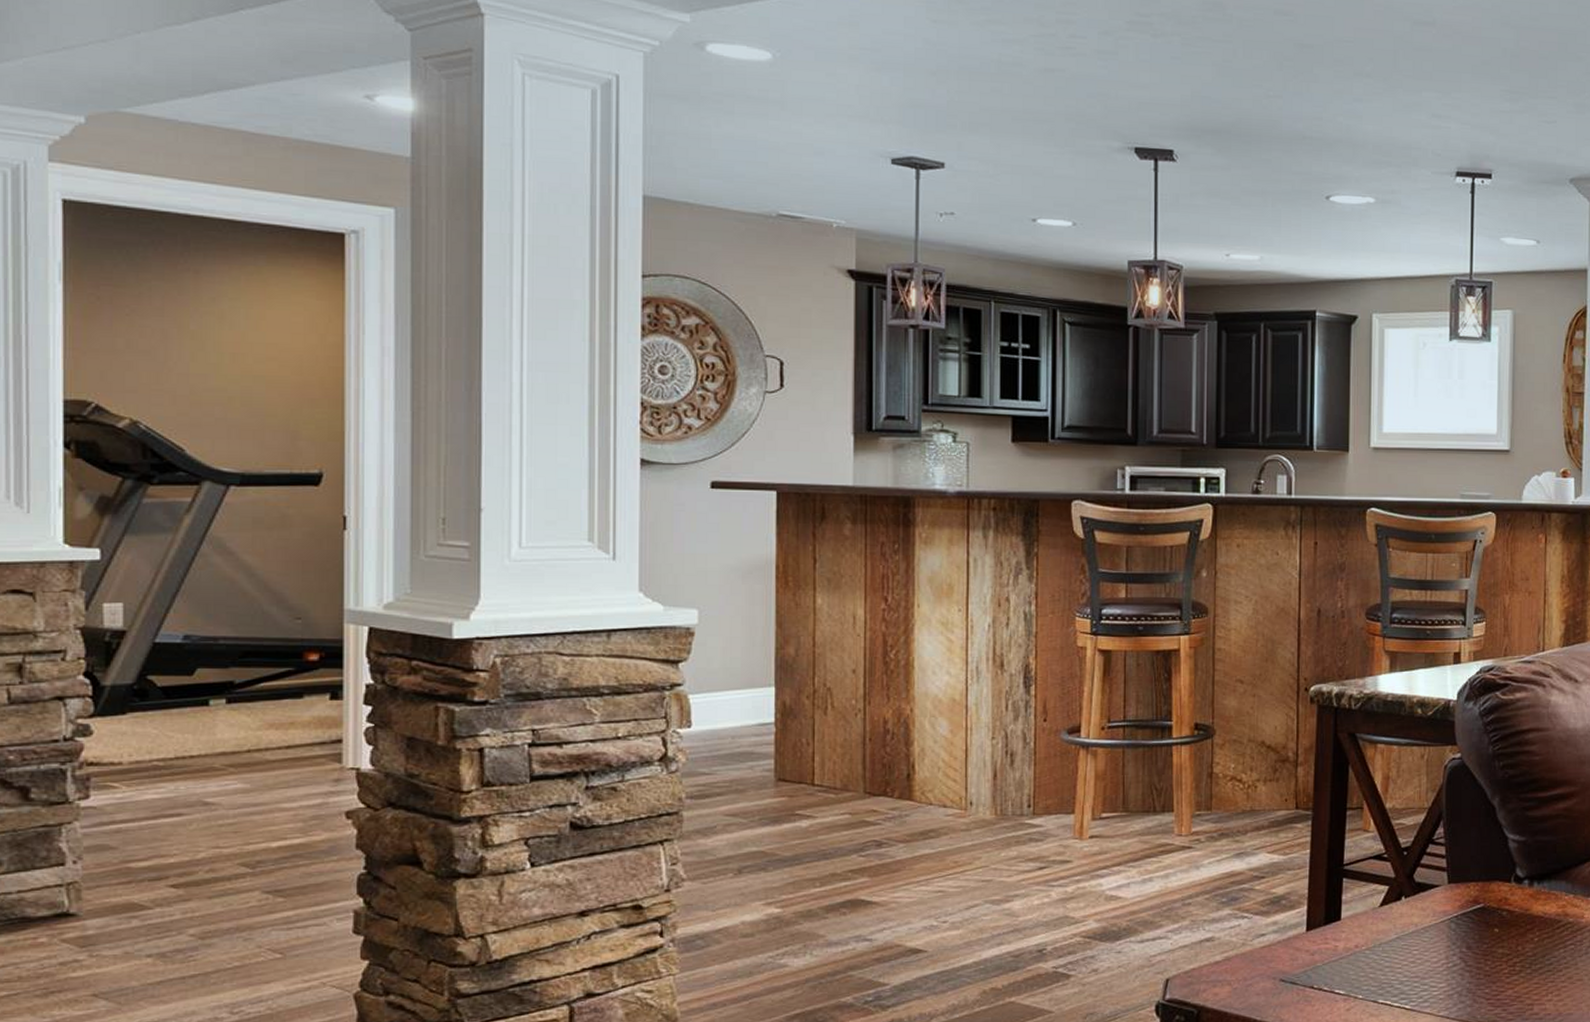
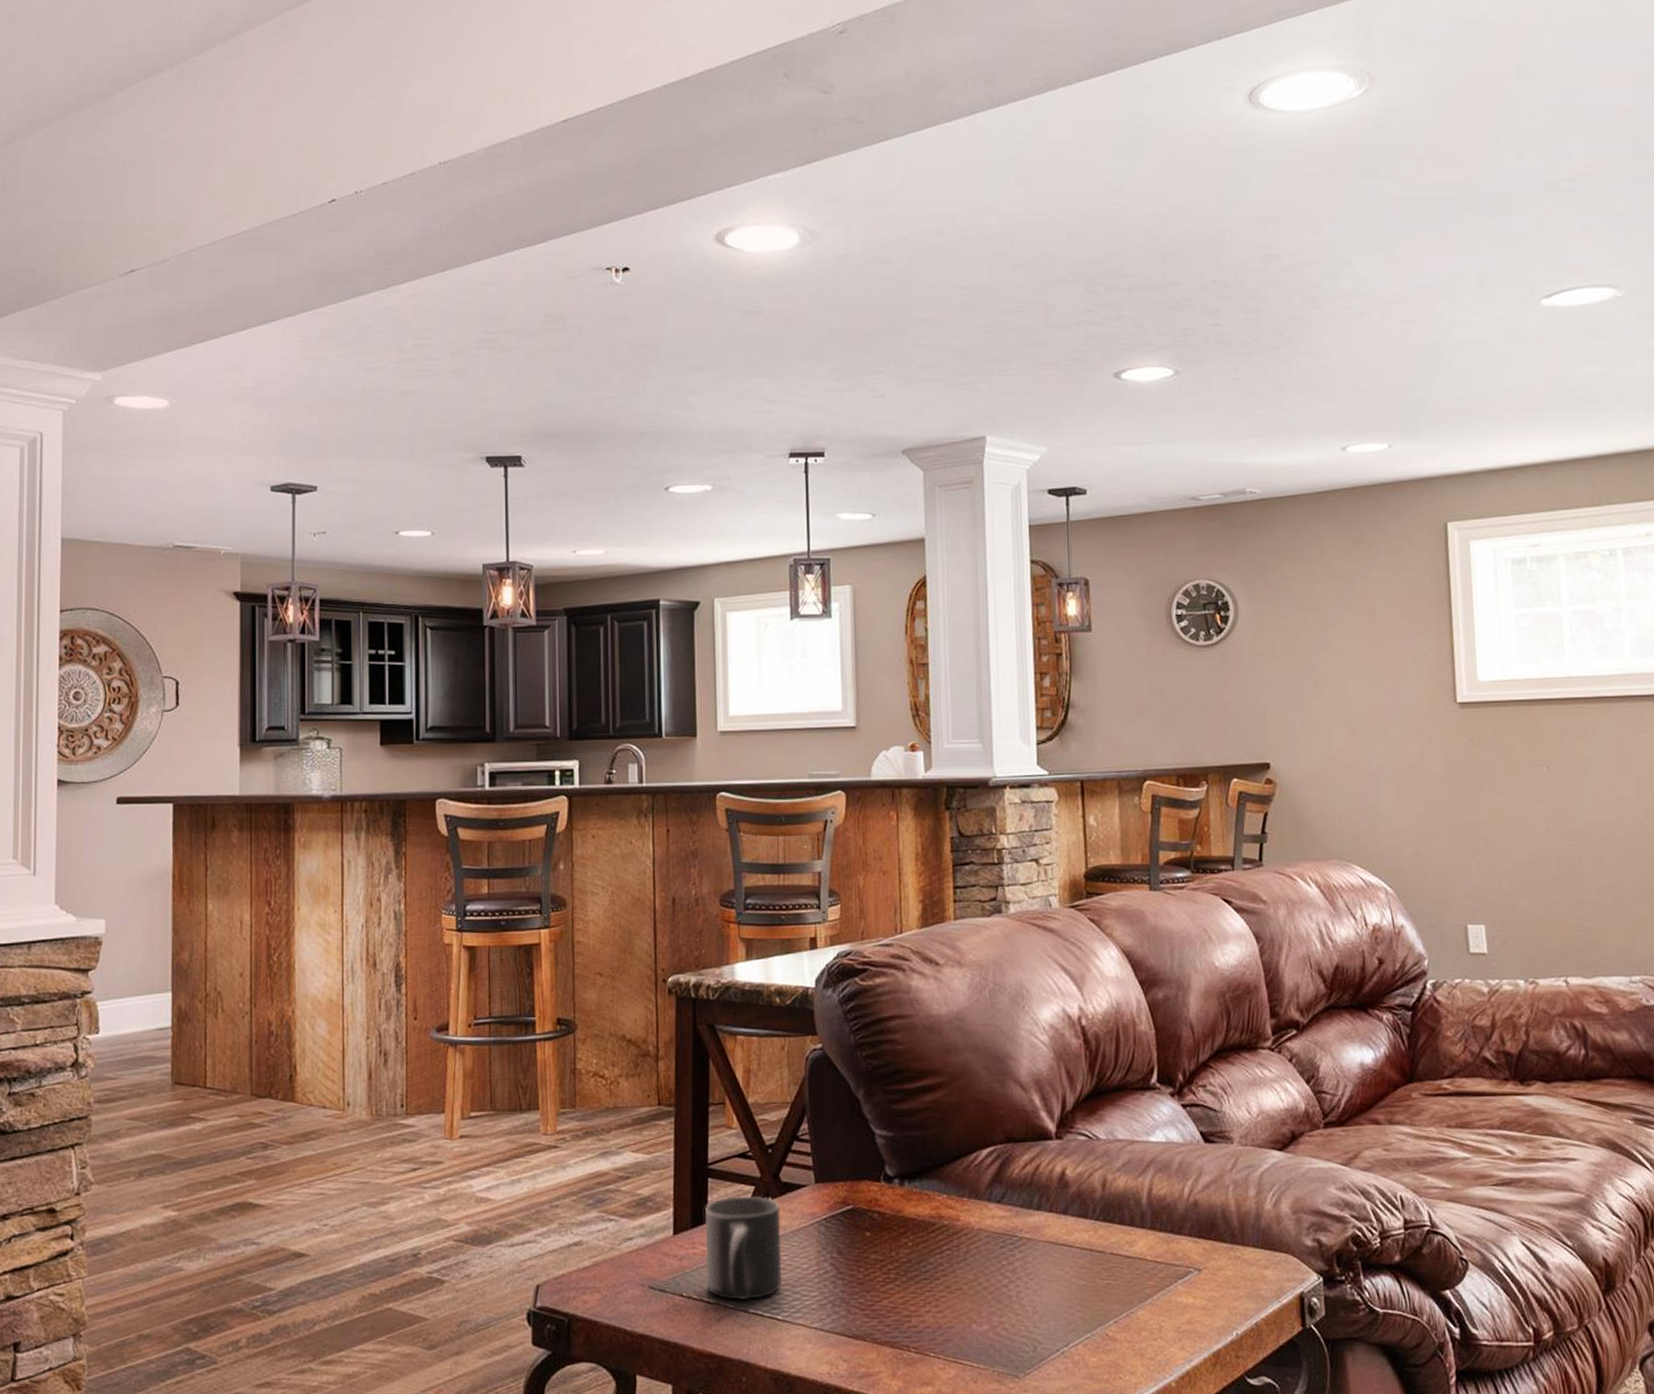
mug: none [1337,895,1413,991] -> present [705,1195,781,1300]

